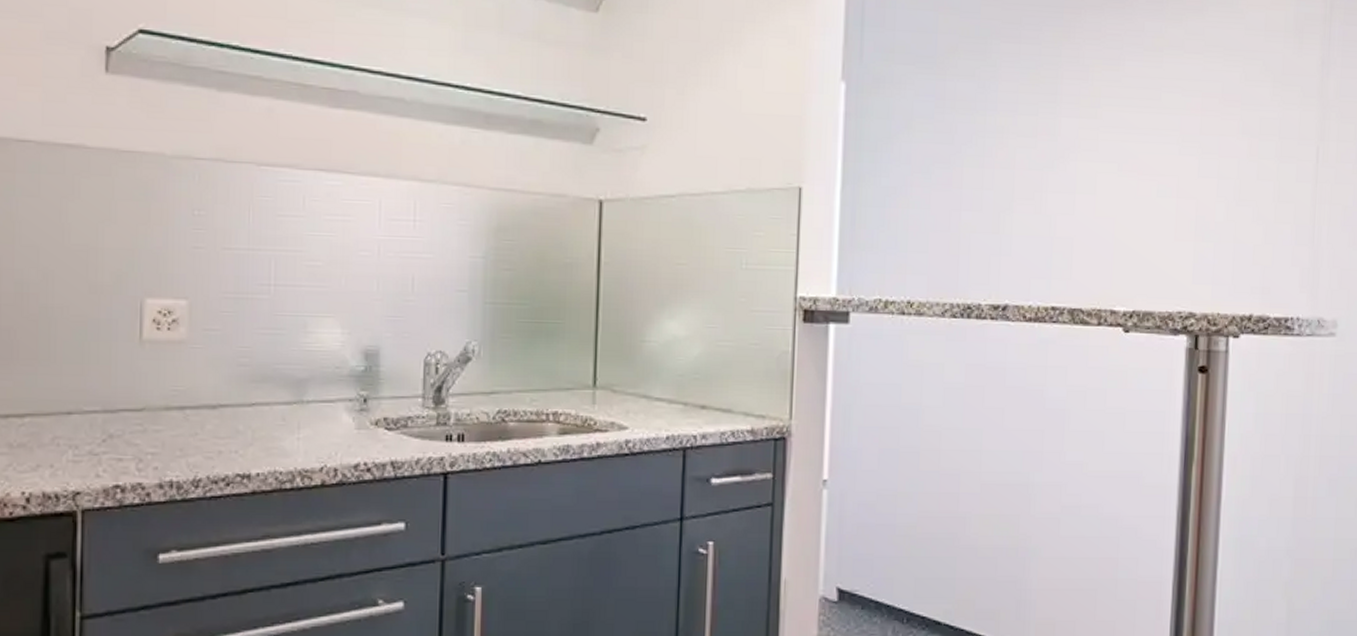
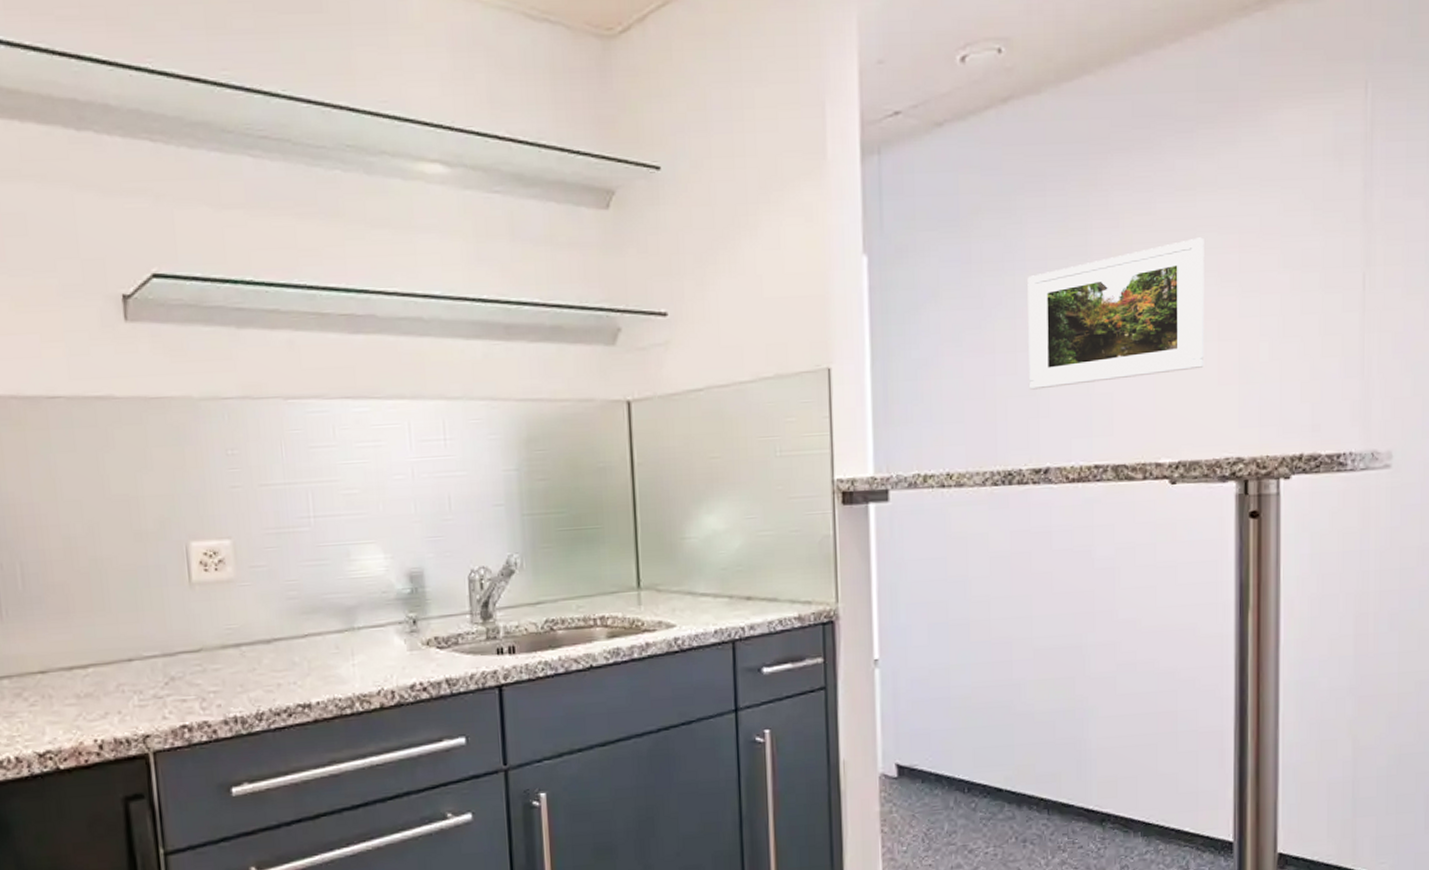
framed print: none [992,97,1169,228] -> present [1027,237,1205,390]

